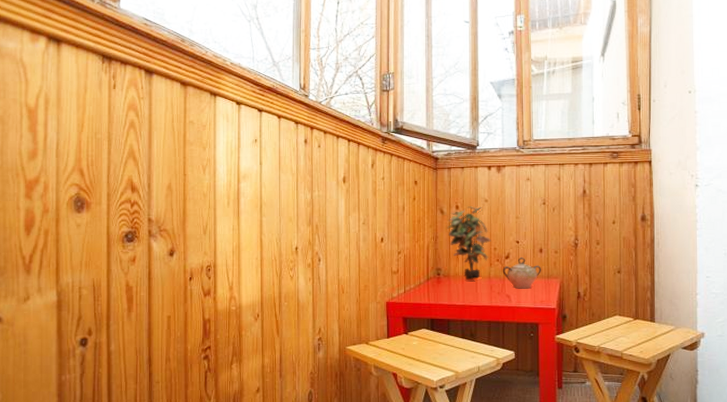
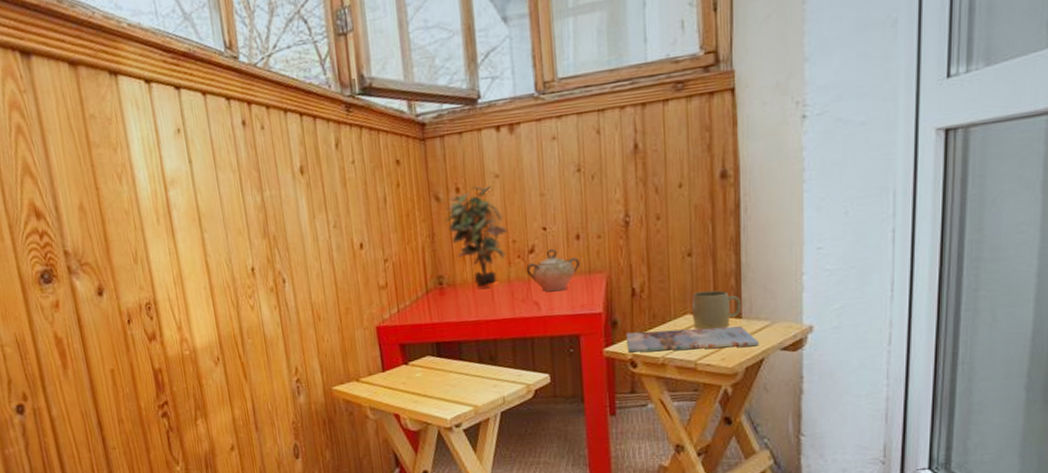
magazine: none [572,325,667,344] -> present [626,326,760,353]
mug: none [619,299,655,328] -> present [691,290,742,330]

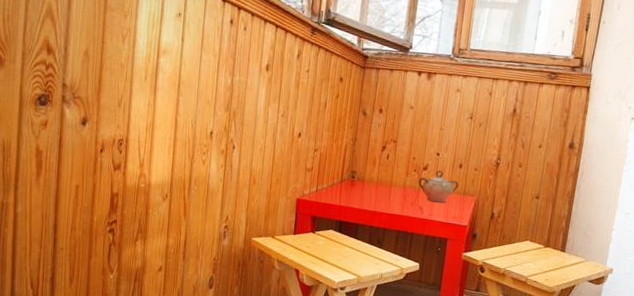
potted plant: present [446,186,508,287] -> none [367,111,411,187]
magazine: present [626,326,760,353] -> none [480,245,574,275]
mug: present [691,290,742,330] -> none [530,226,567,257]

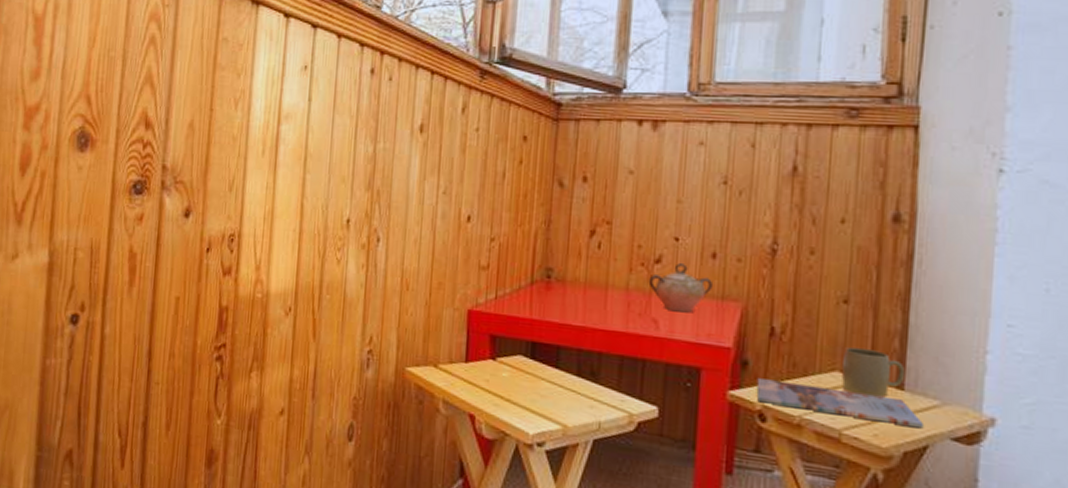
magazine: none [480,245,574,275] -> present [756,378,925,429]
mug: none [530,226,567,257] -> present [841,347,906,398]

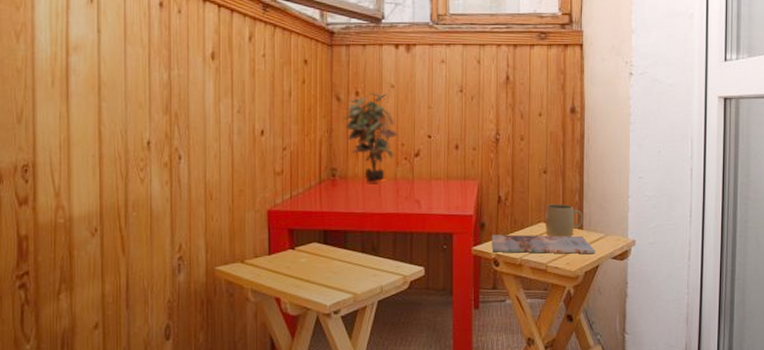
potted plant: none [567,179,634,290] -> present [344,93,398,182]
sugar bowl: present [648,262,714,313] -> none [411,154,458,193]

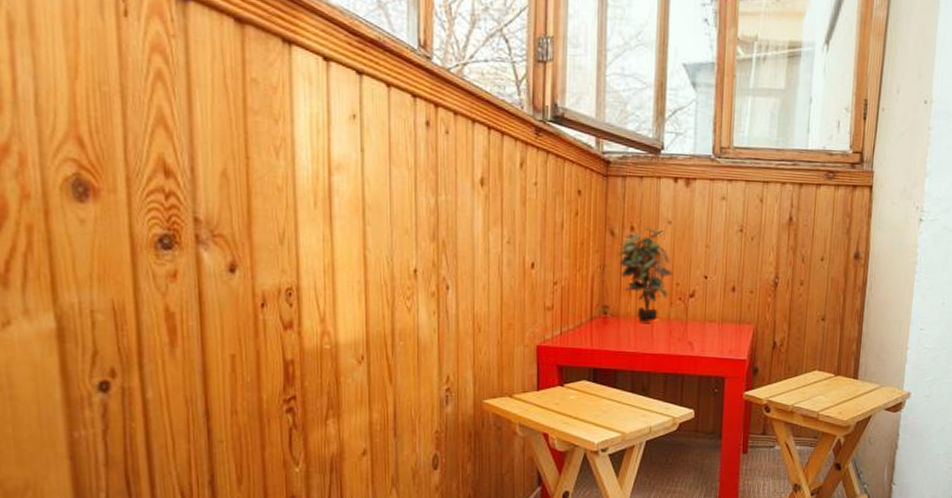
magazine: present [491,234,596,254] -> none [763,381,870,405]
mug: present [544,203,583,237] -> none [819,352,860,386]

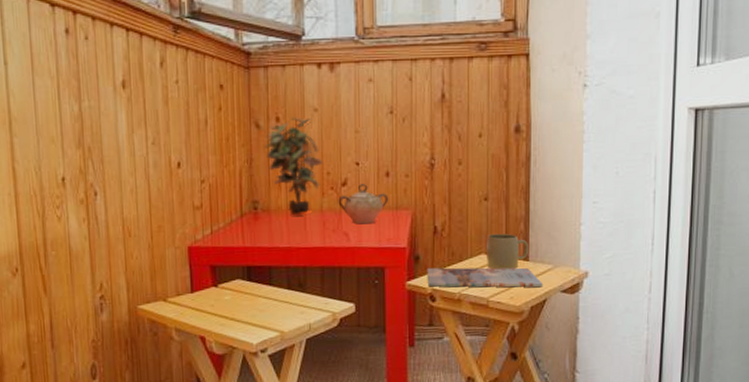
sugar bowl: none [685,295,733,335] -> present [338,183,389,224]
magazine: none [763,381,870,405] -> present [427,267,543,288]
mug: none [819,352,860,386] -> present [485,233,529,270]

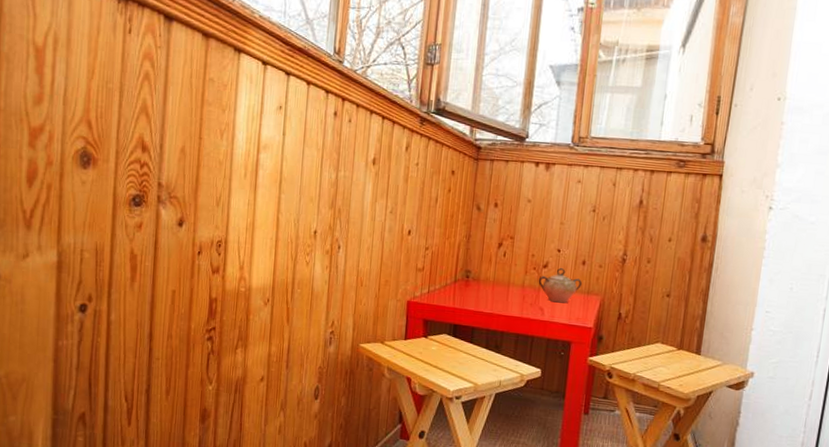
potted plant: present [265,118,323,214] -> none [482,205,530,287]
magazine: present [427,267,543,288] -> none [607,348,711,380]
mug: present [485,233,529,270] -> none [662,326,703,360]

